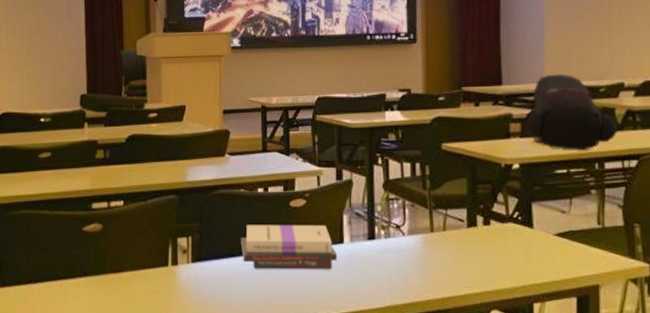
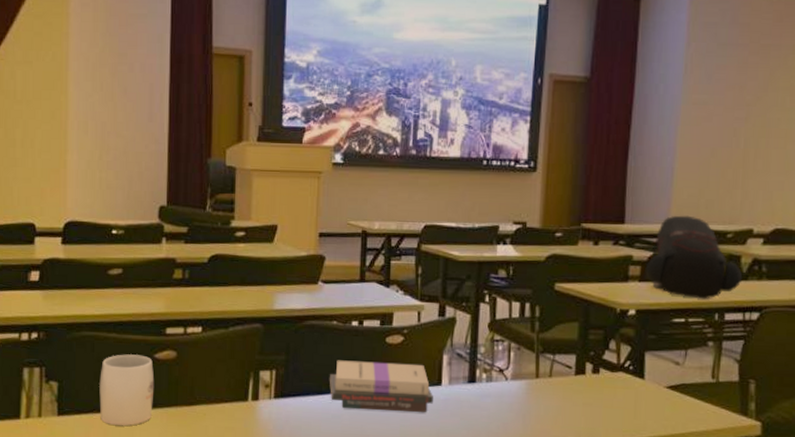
mug: none [35,229,84,294] -> present [99,354,155,426]

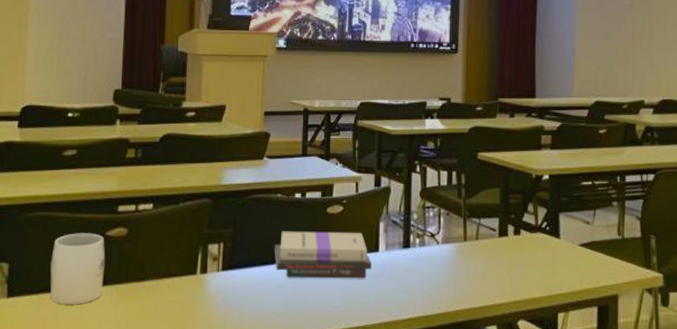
backpack: present [645,215,743,298] -> none [555,89,638,163]

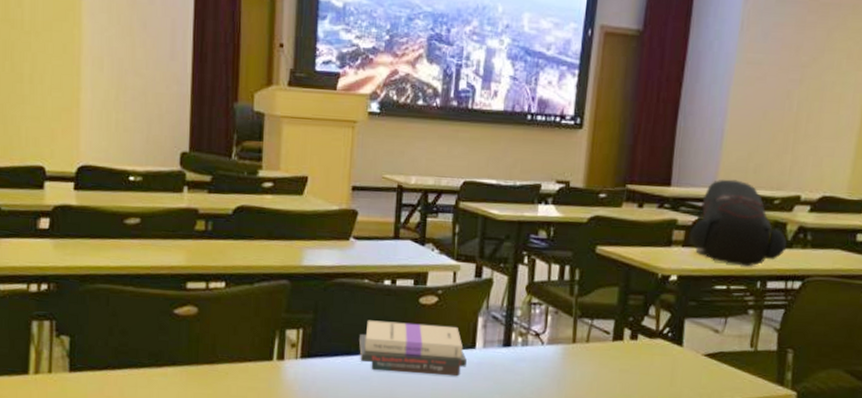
mug: present [50,233,106,305] -> none [114,309,174,384]
backpack: none [555,89,638,163] -> present [689,179,787,266]

